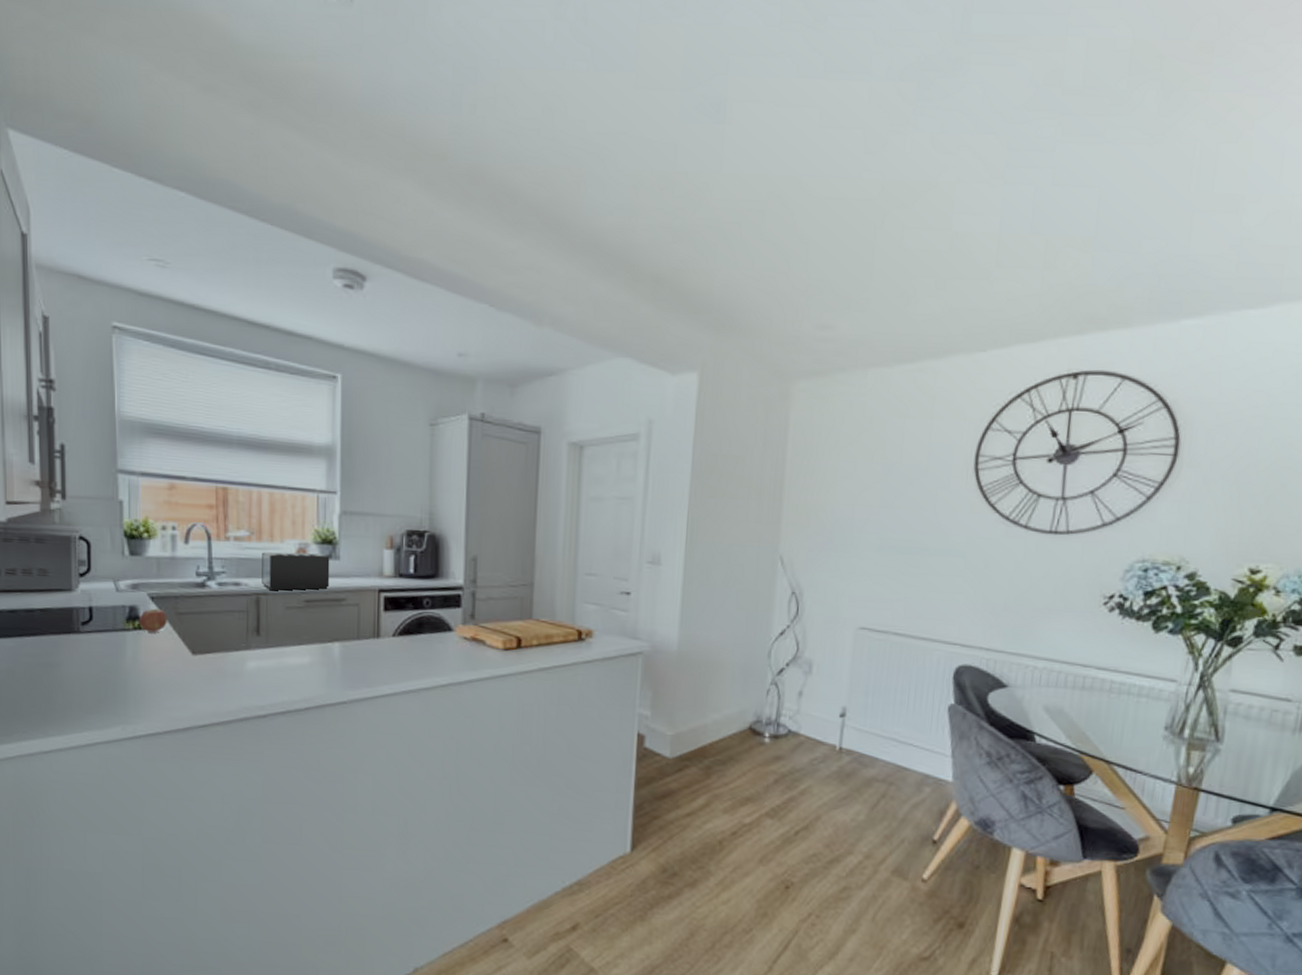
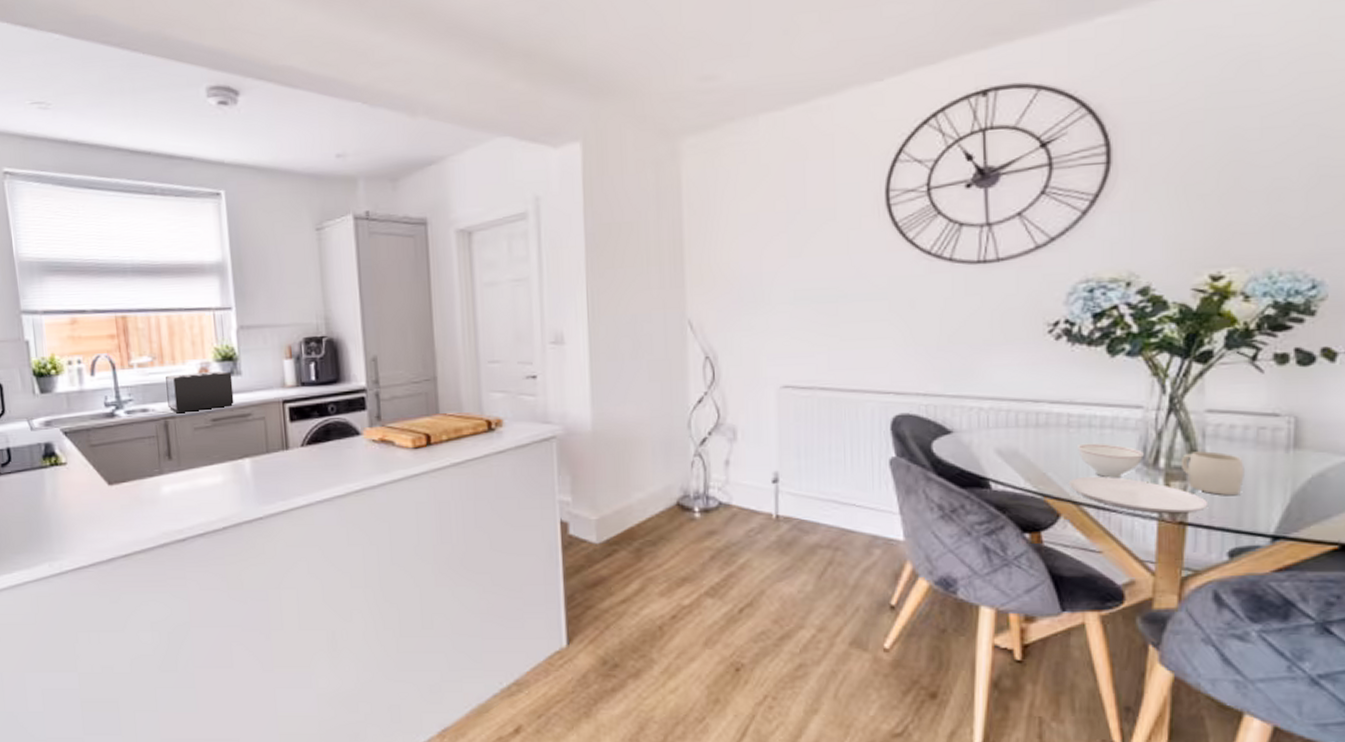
fruit: present [139,608,167,633] -> none [55,443,82,468]
plate: none [1103,738,1221,781] -> present [1068,476,1209,514]
bowl: none [1115,708,1172,743] -> present [1078,443,1144,478]
mug: none [1202,726,1256,769] -> present [1180,451,1244,496]

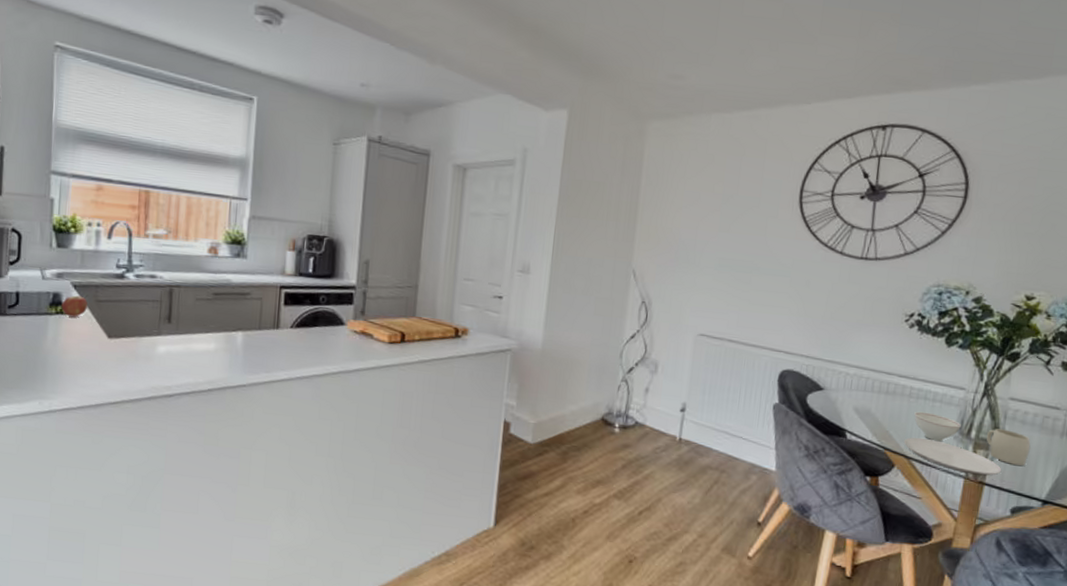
fruit: none [55,443,82,468] -> present [61,295,88,318]
toaster: present [165,370,234,414] -> none [175,249,238,285]

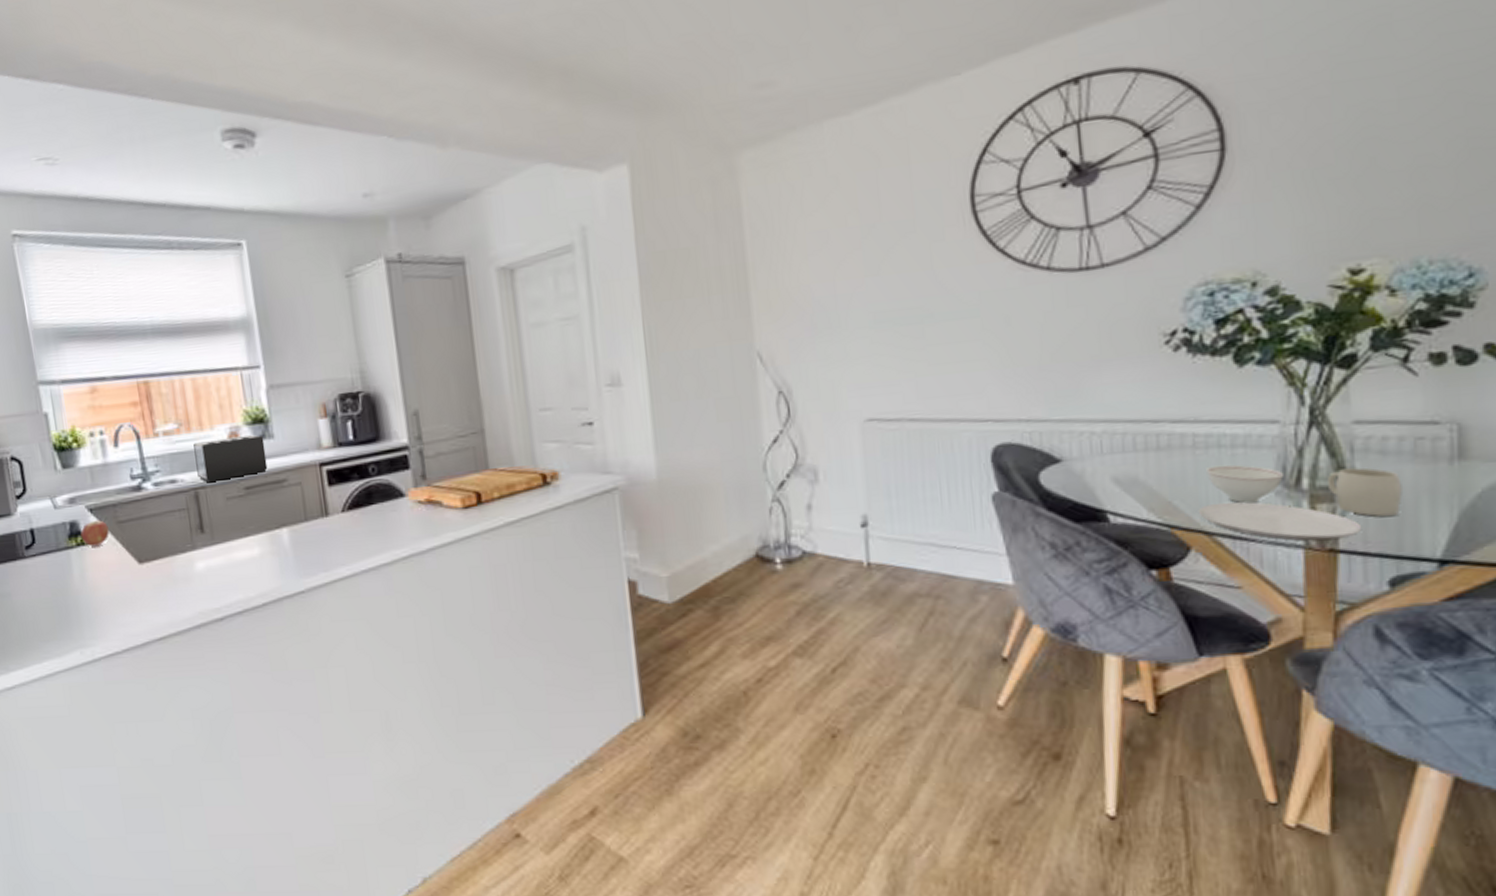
toaster: none [175,249,238,285] -> present [193,434,268,483]

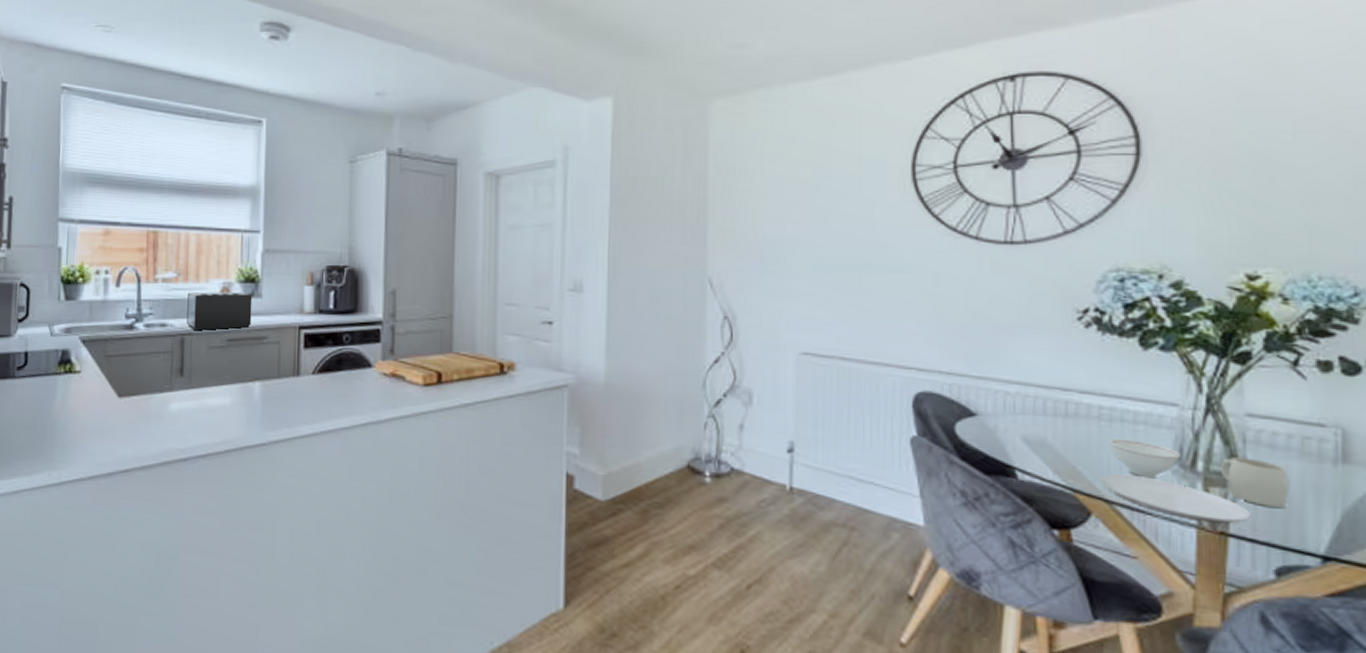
fruit: present [81,520,109,547] -> none [70,351,97,376]

